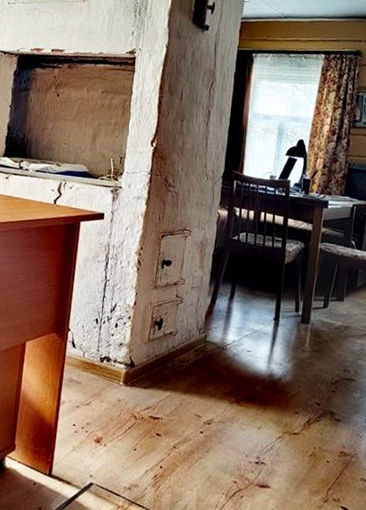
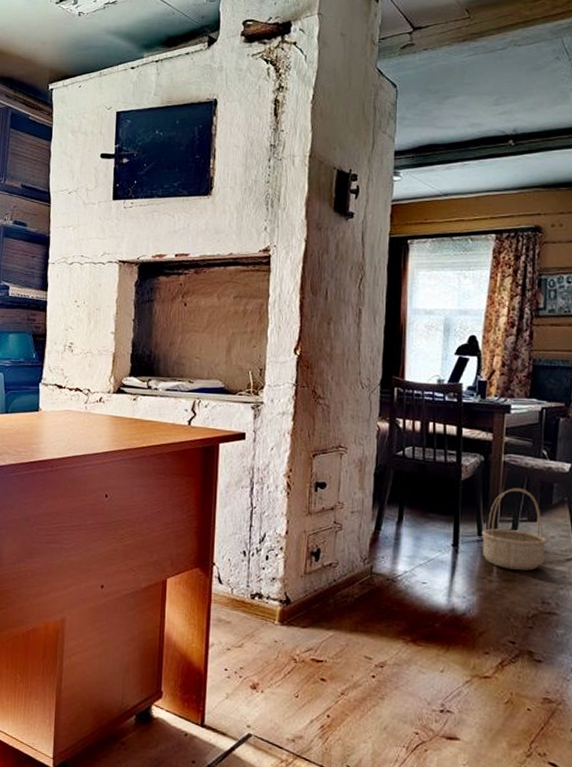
basket: none [298,272,351,343] -> present [482,488,548,571]

